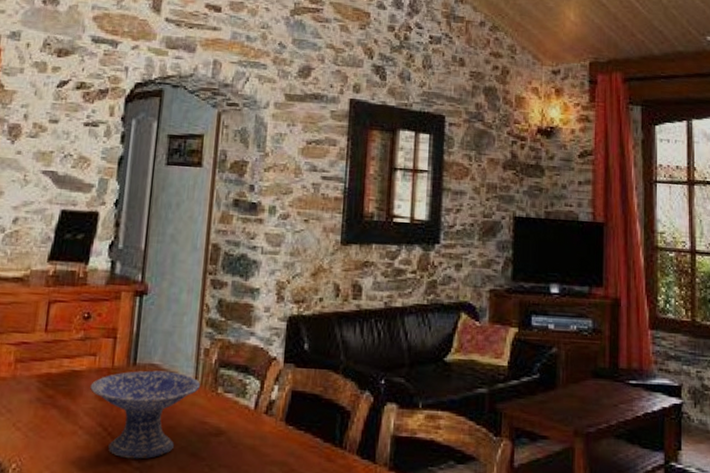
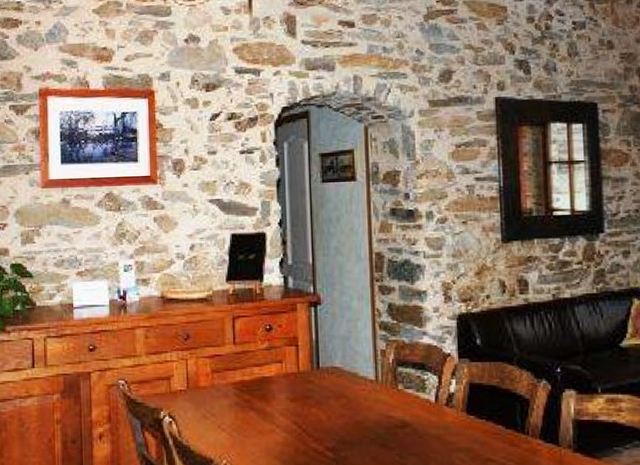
decorative bowl: present [90,370,201,459] -> none [281,372,382,452]

